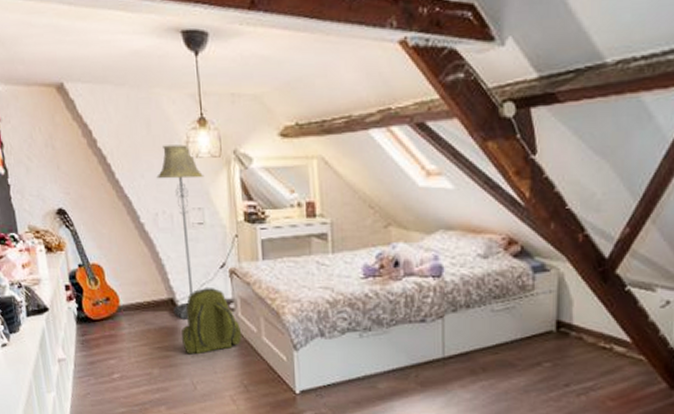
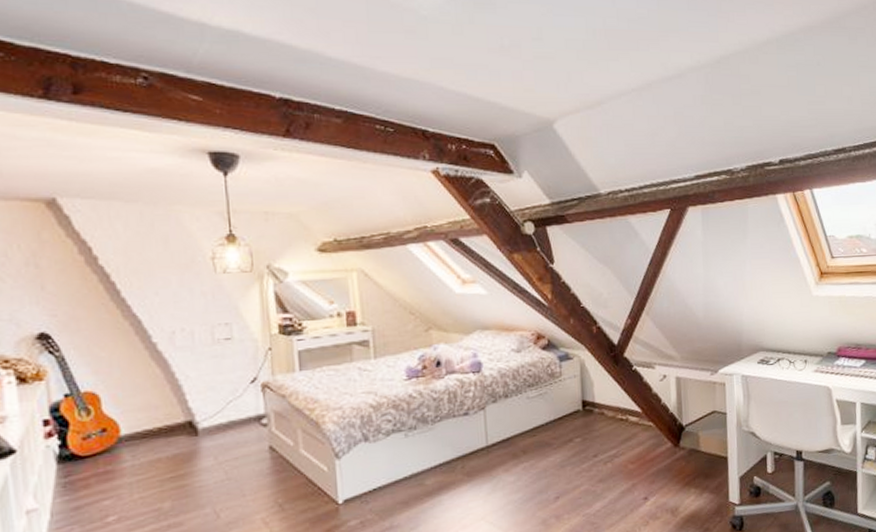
floor lamp: present [157,144,205,319] -> none [174,260,233,442]
backpack: present [181,288,242,355] -> none [201,404,277,480]

